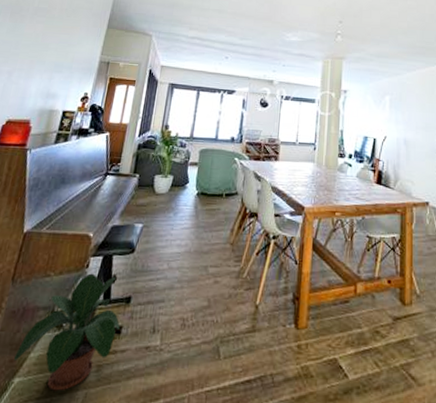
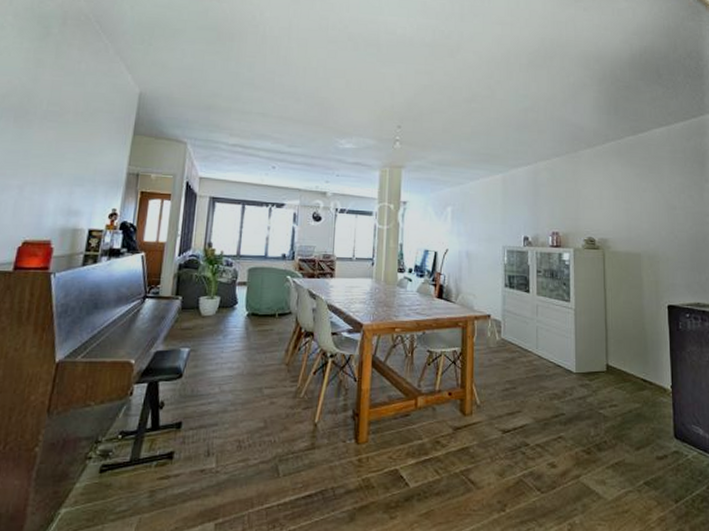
potted plant: present [14,273,120,391] -> none [58,401,172,518]

